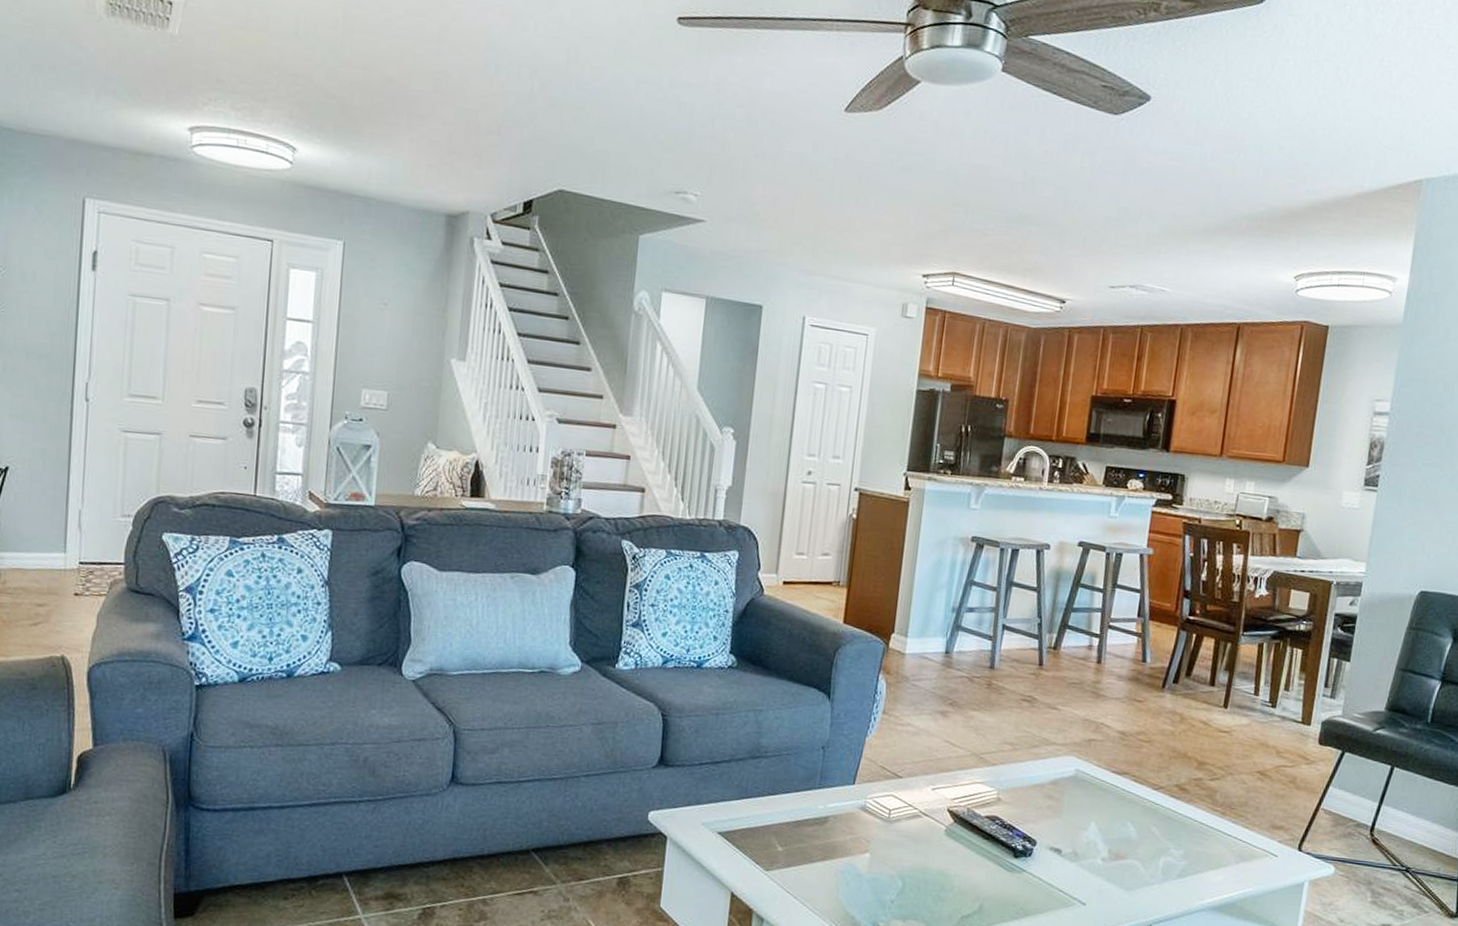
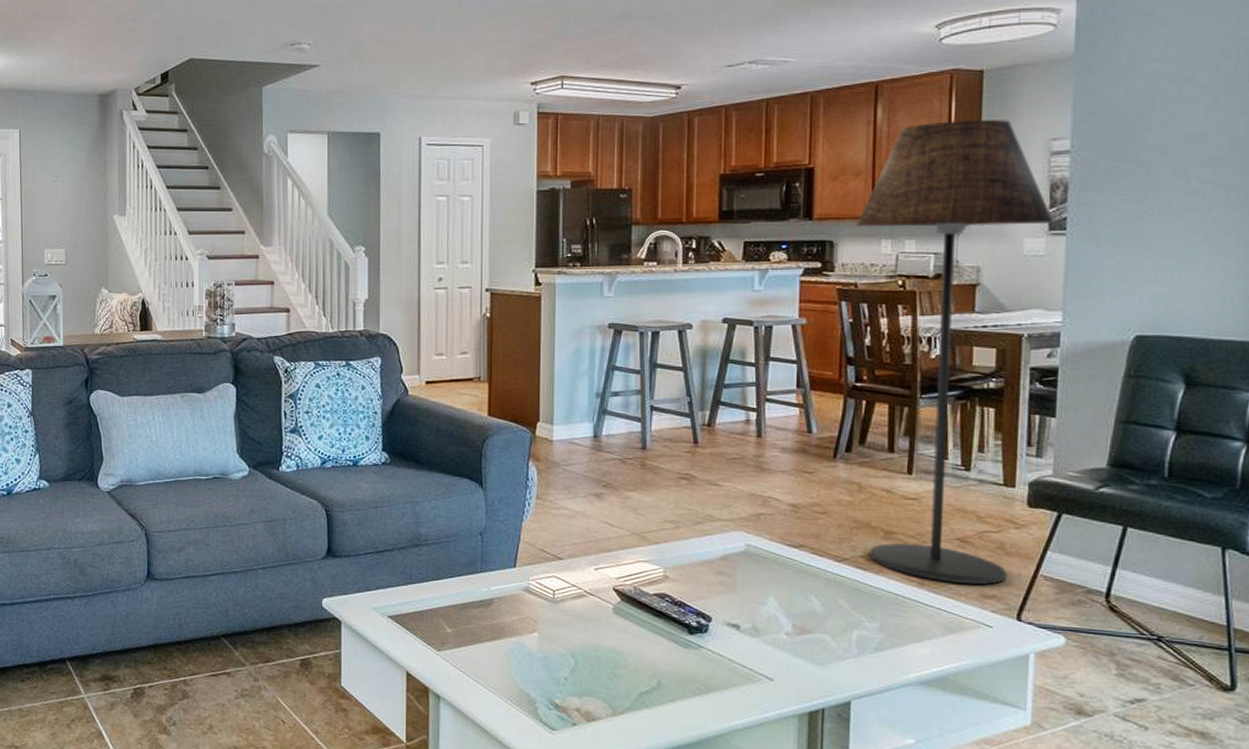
floor lamp: none [1182,370,1369,816] -> present [855,119,1054,585]

